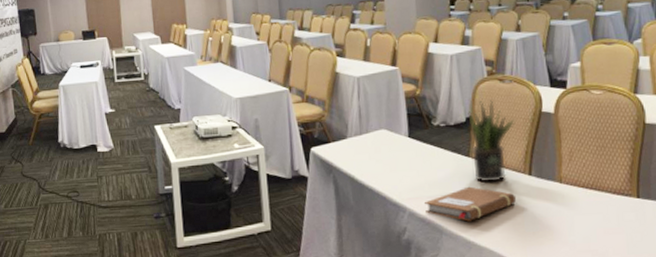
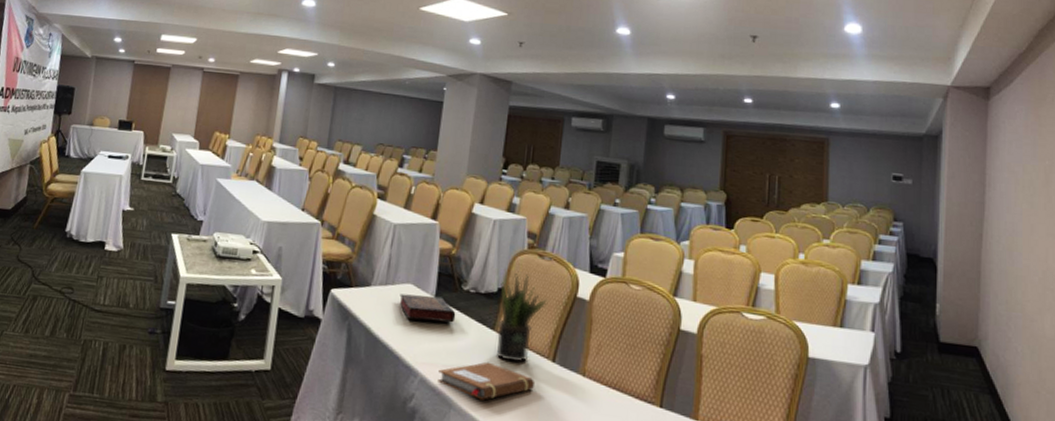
book: none [375,136,432,162] -> present [400,293,456,323]

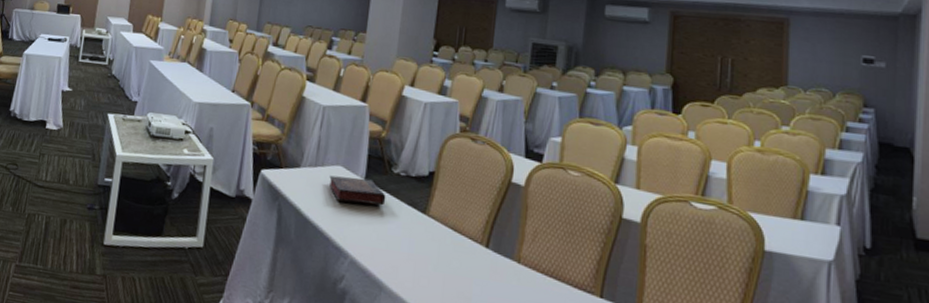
notebook: present [438,362,534,401] -> none [368,245,467,284]
potted plant: present [495,273,548,363] -> none [427,157,482,248]

